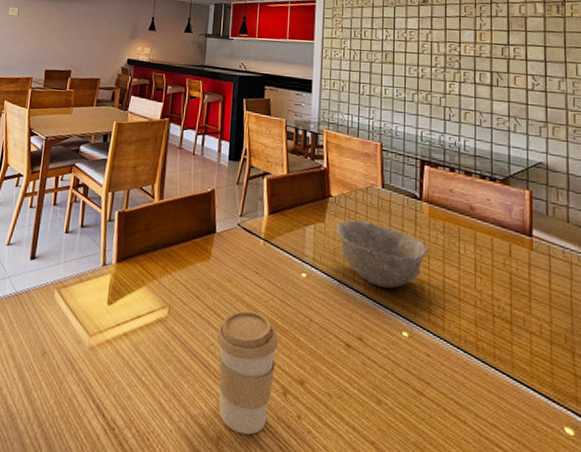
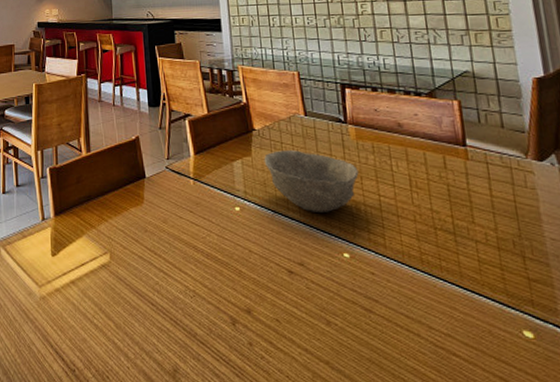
coffee cup: present [216,310,279,435] -> none [159,248,221,366]

